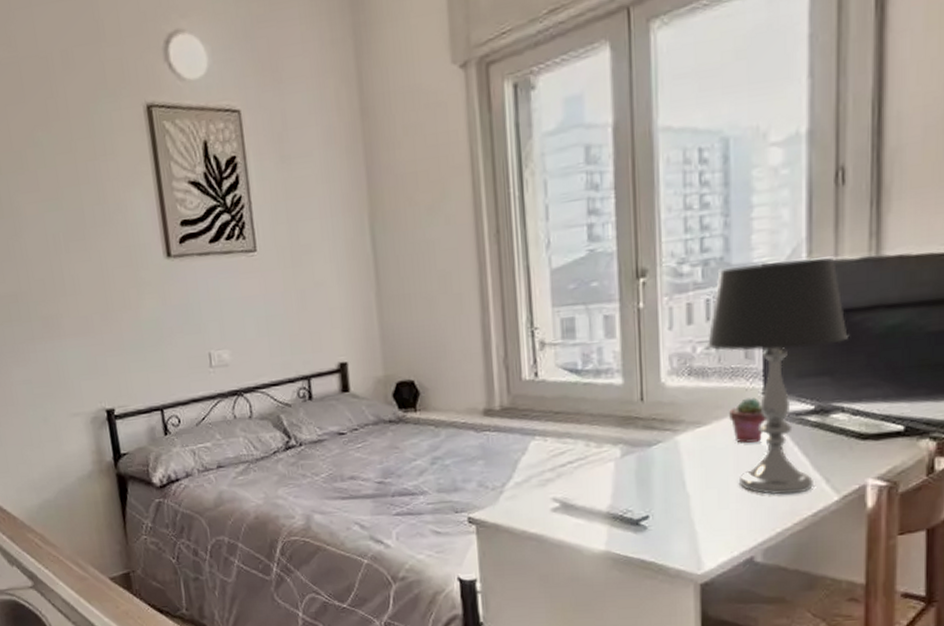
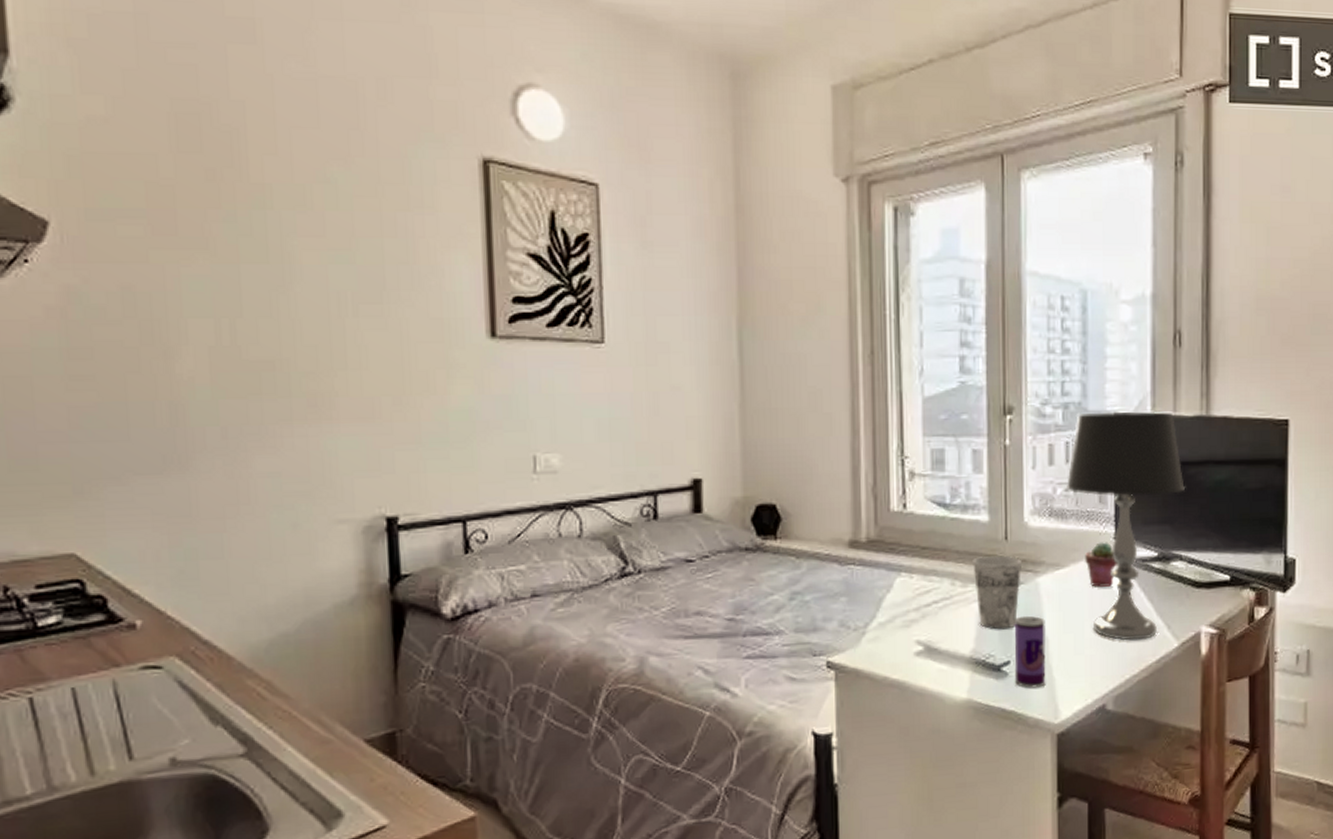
cup: none [607,416,659,487] -> present [973,555,1021,630]
beverage can: none [652,472,688,541] -> present [1014,615,1046,688]

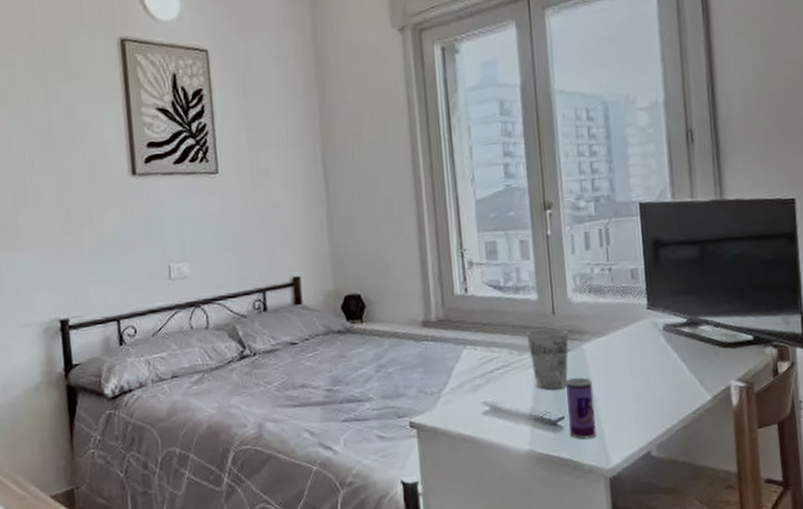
table lamp: present [1067,412,1186,641] -> none [602,198,707,396]
potted succulent: present [1085,542,1118,587] -> none [622,312,653,351]

